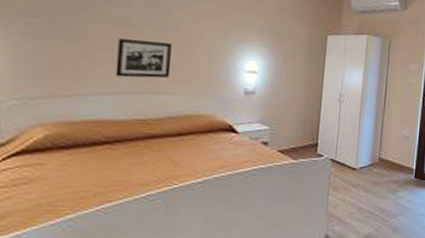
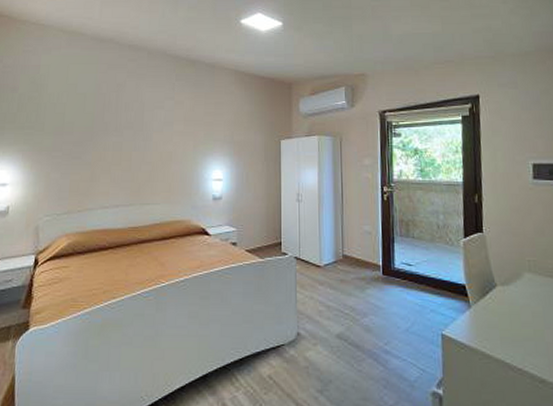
picture frame: present [115,39,172,79] -> none [113,162,154,193]

